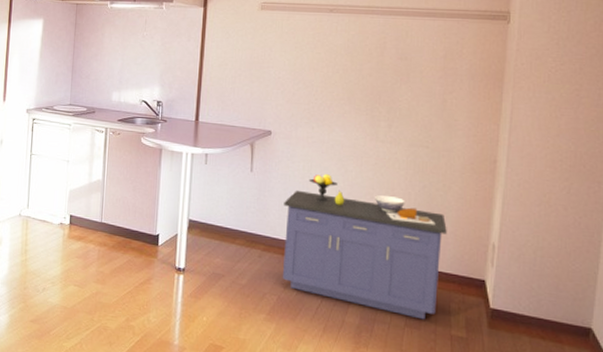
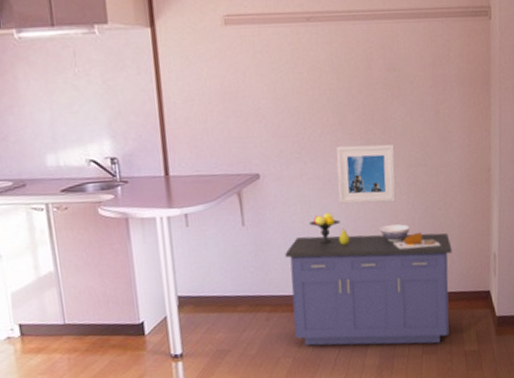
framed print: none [338,118,398,176] -> present [336,144,396,204]

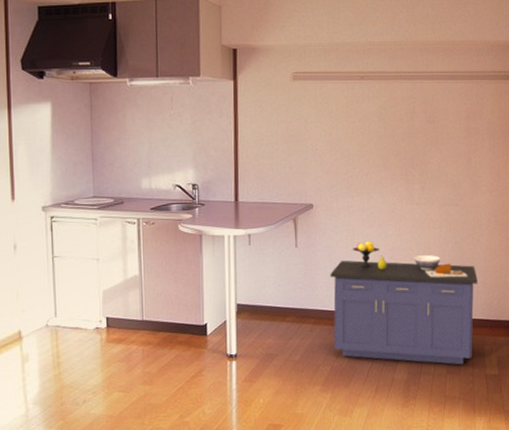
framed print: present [336,144,396,204] -> none [379,184,431,236]

